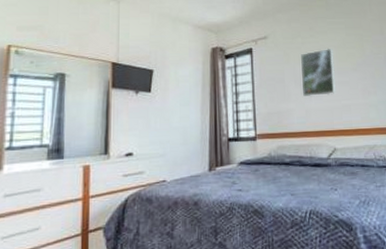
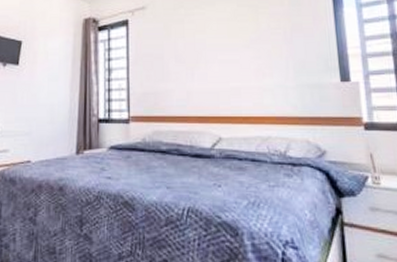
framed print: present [301,48,336,96] -> none [183,20,224,76]

